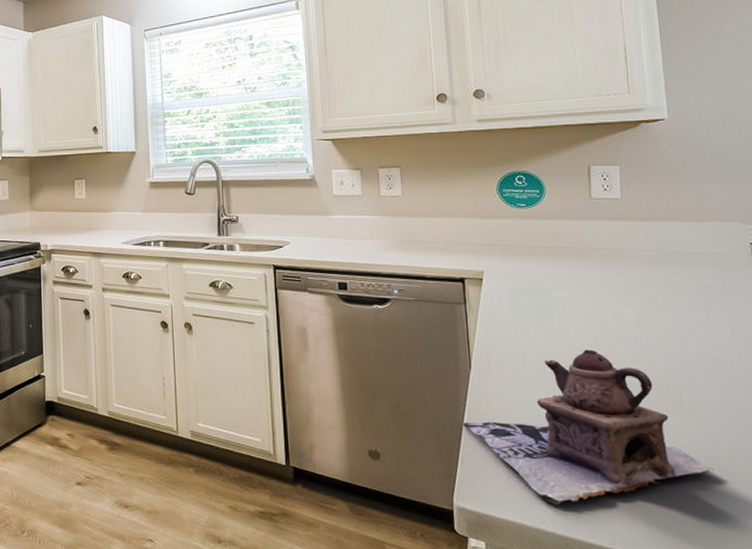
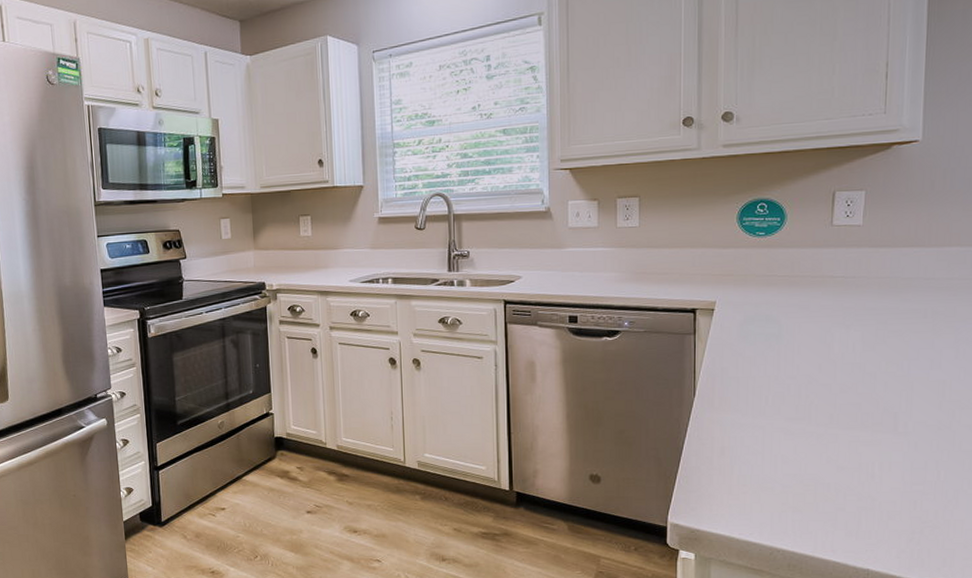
teapot: present [462,349,715,506] -> none [682,375,919,520]

